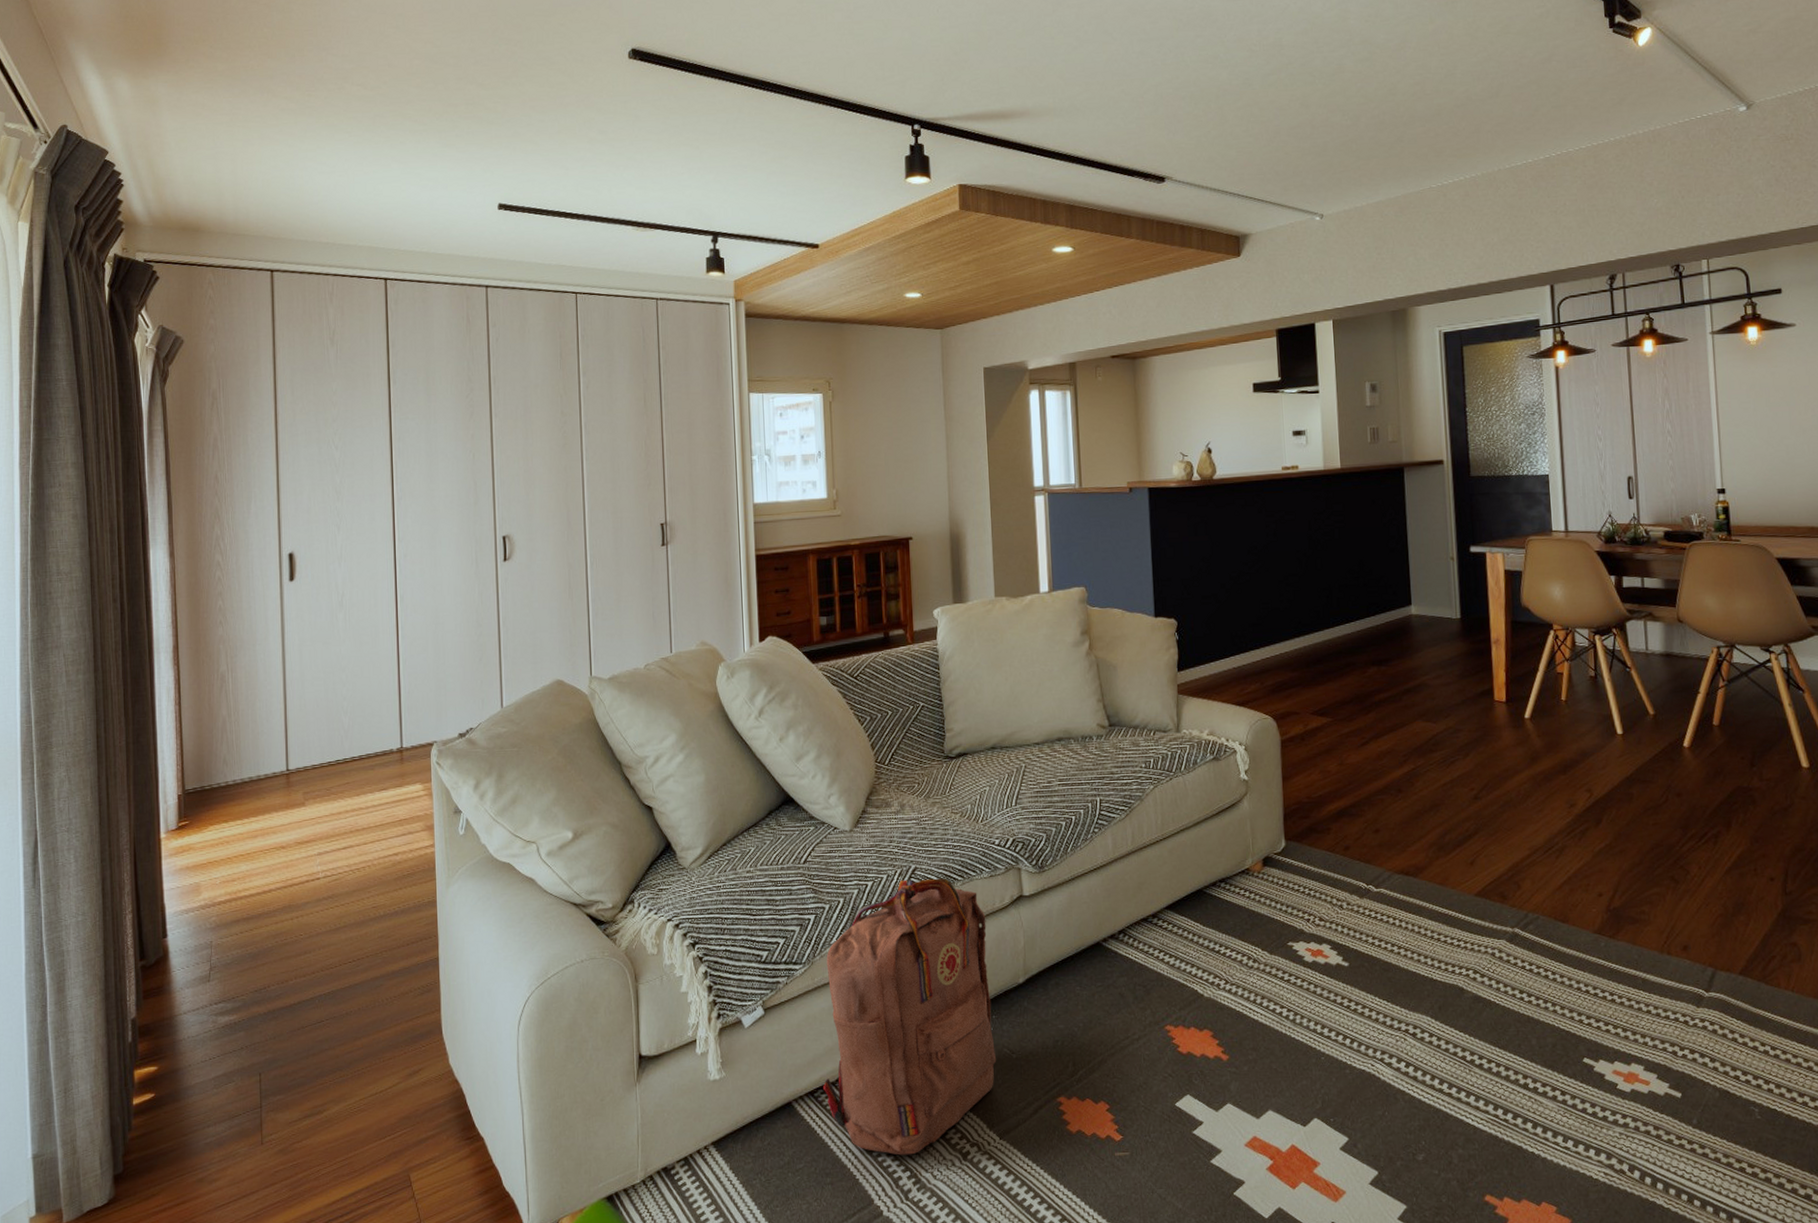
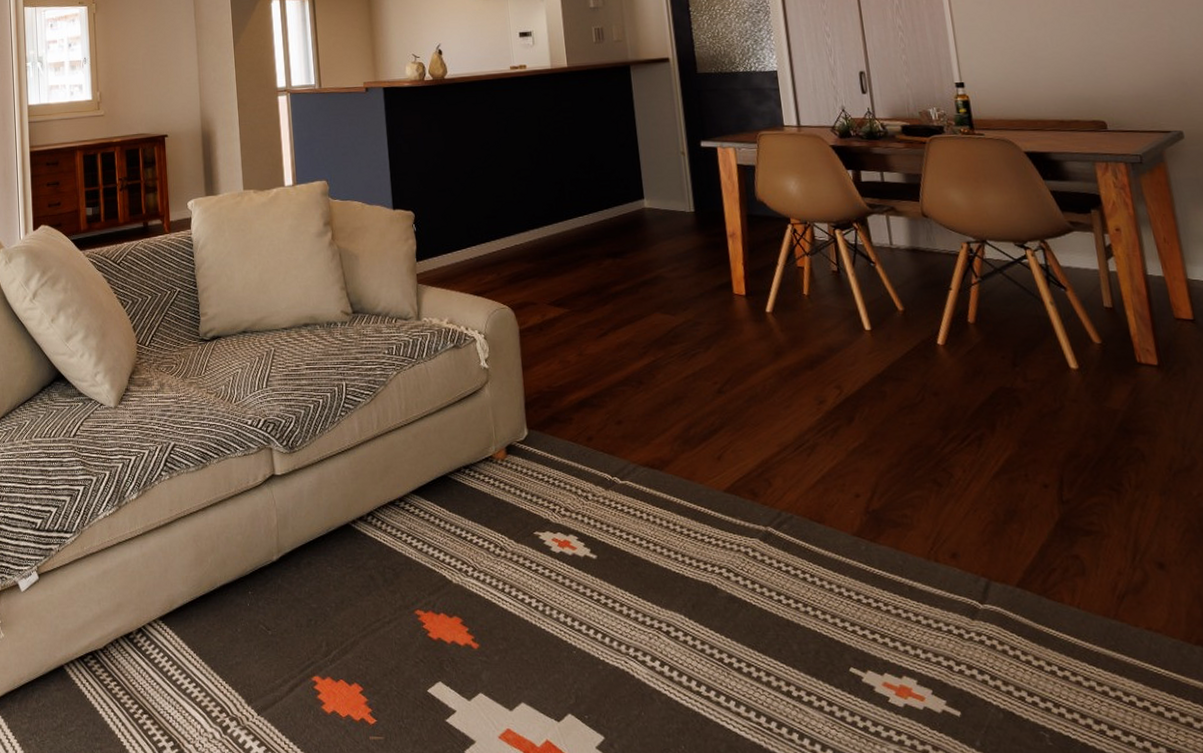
backpack: present [822,878,997,1155] -> none [91,455,253,725]

